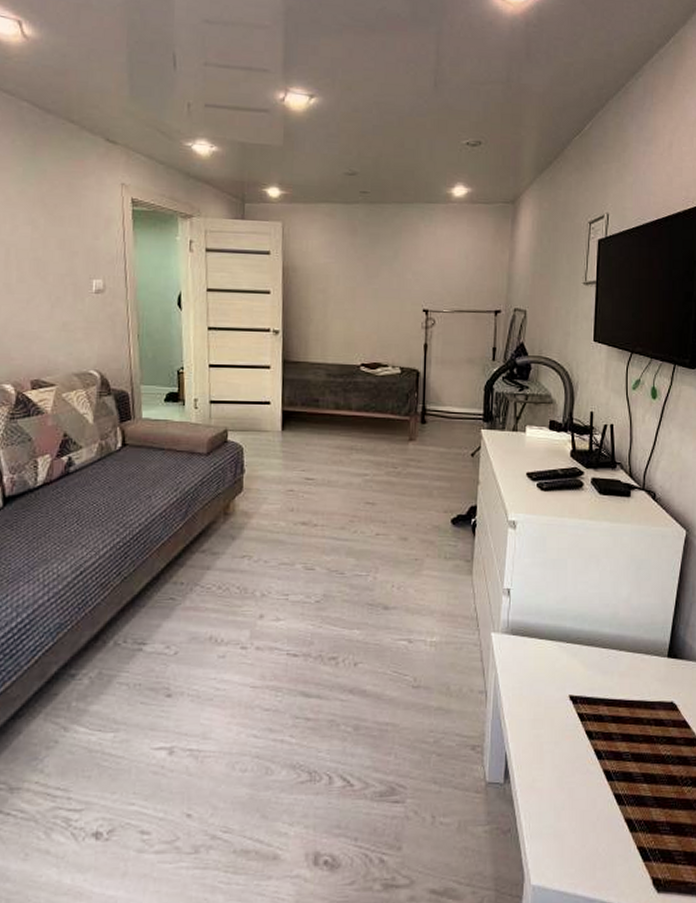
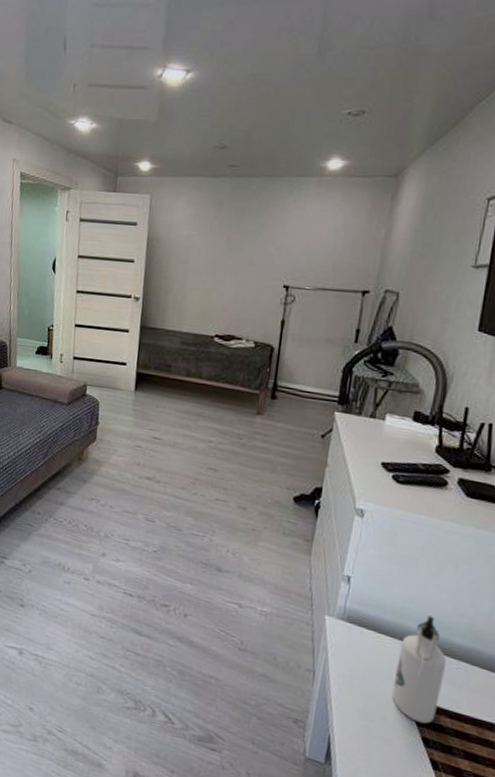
water bottle: none [556,612,598,717] -> present [391,615,446,724]

